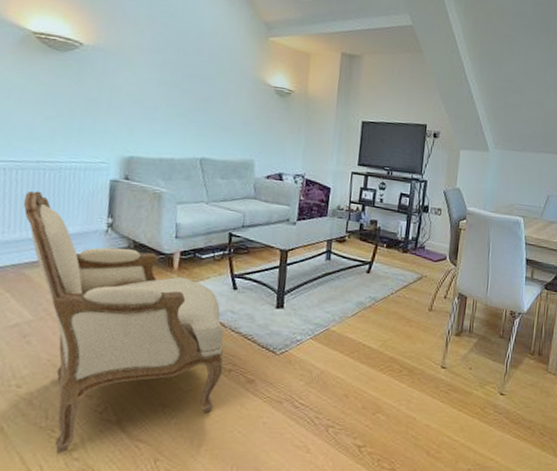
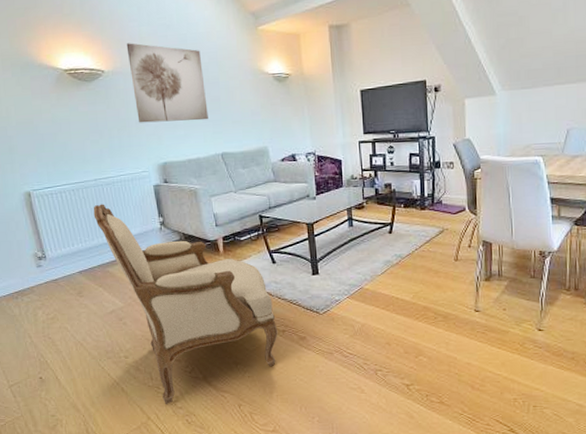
wall art: none [110,21,201,120] -> present [126,43,208,123]

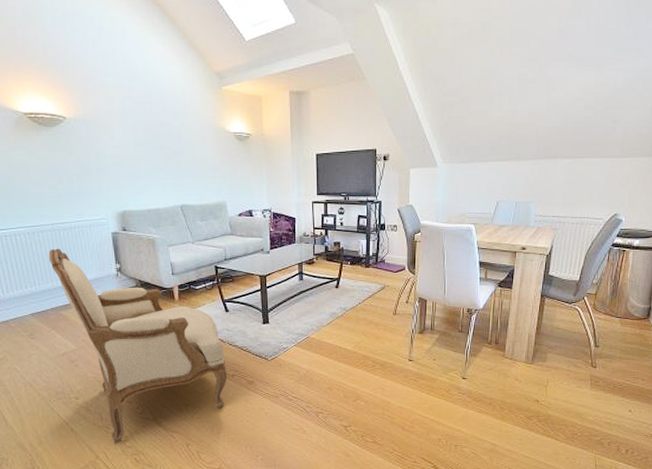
wall art: present [126,43,208,123] -> none [90,92,169,172]

